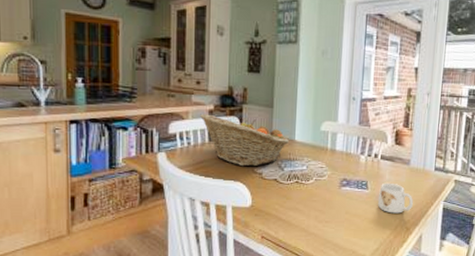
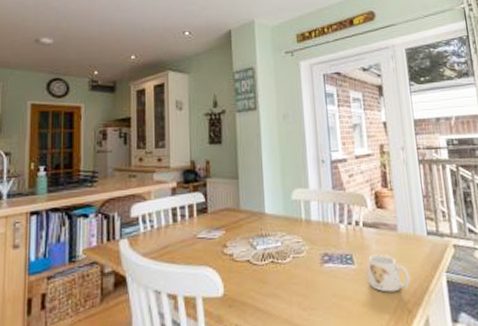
fruit basket: present [200,114,289,167] -> none [163,192,259,249]

